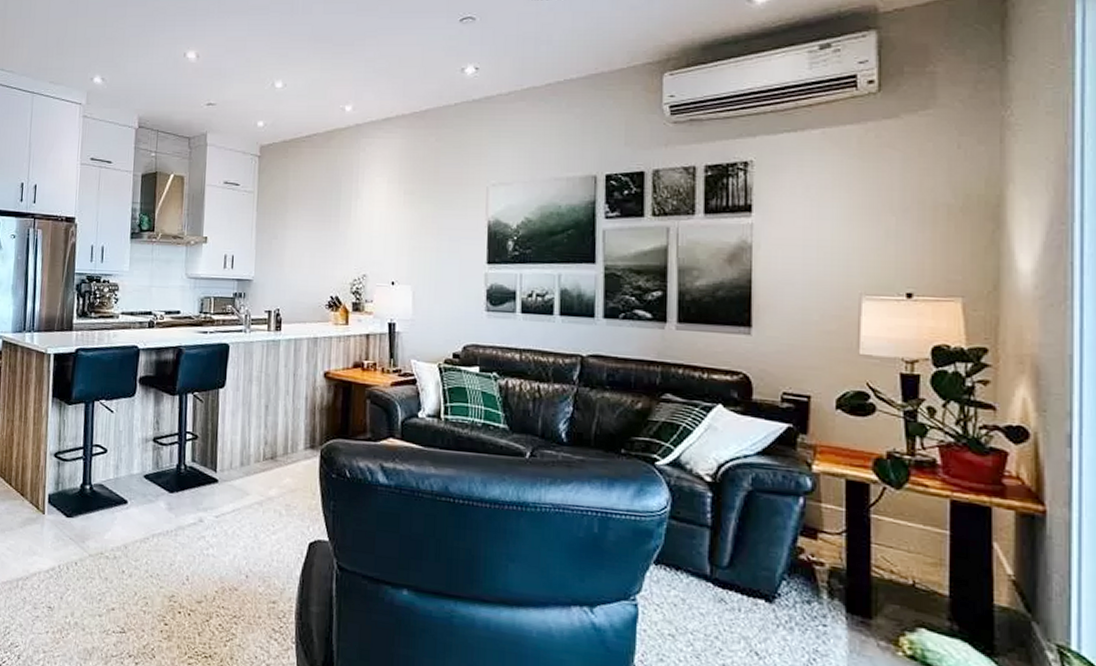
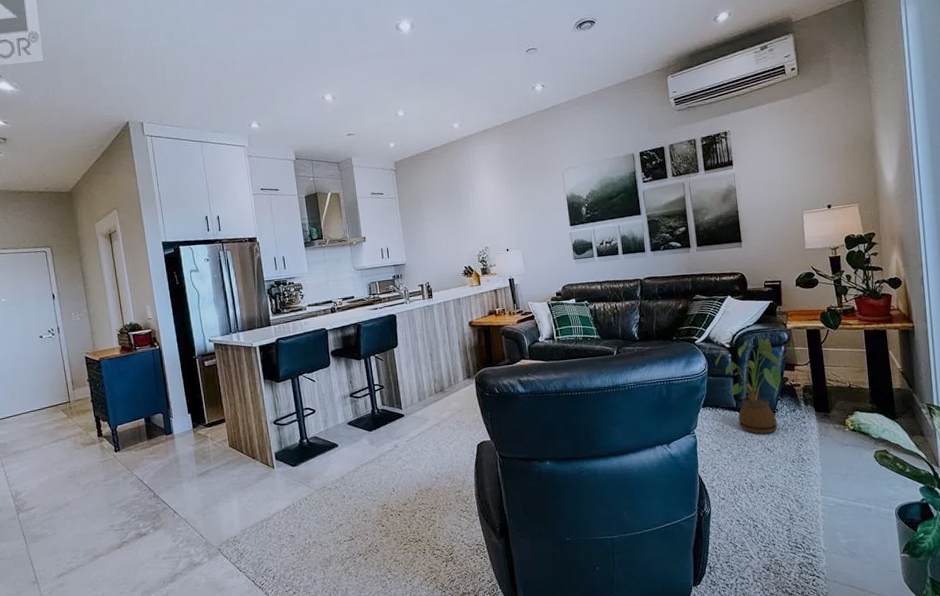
house plant: none [684,476,834,629] -> present [715,338,803,435]

